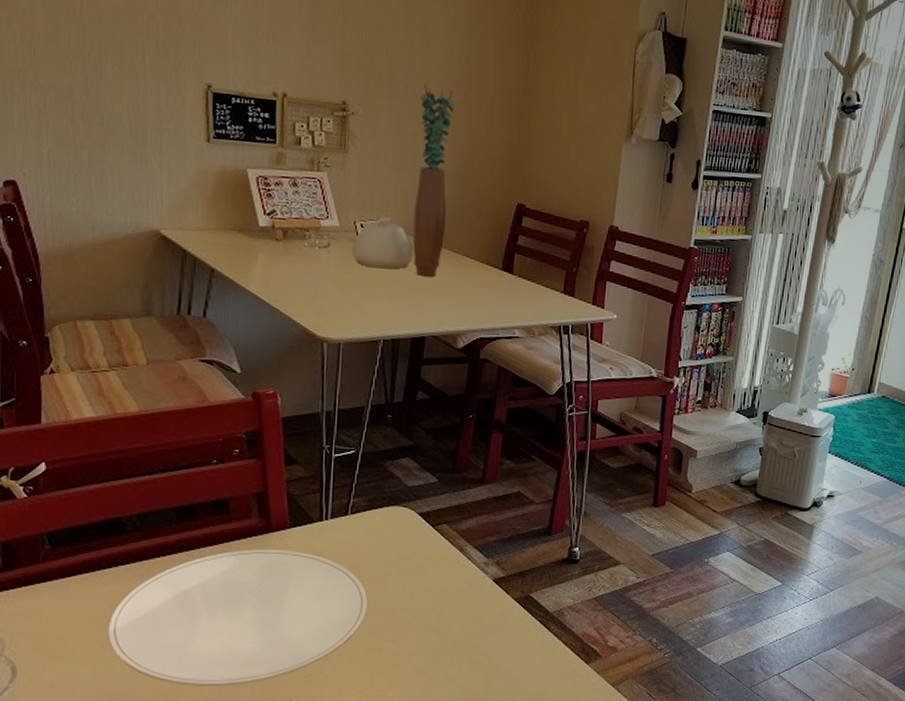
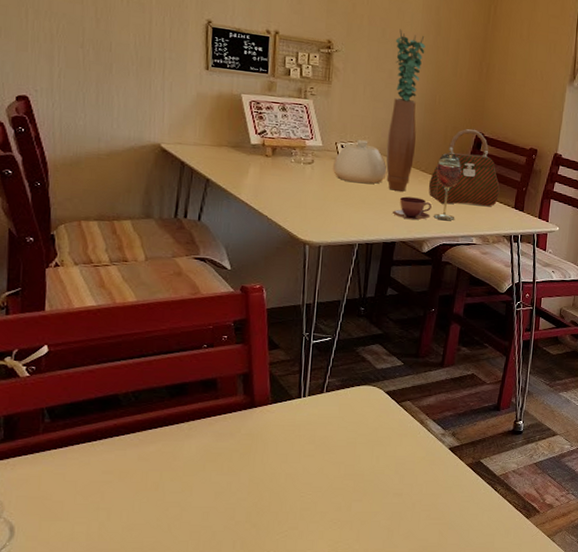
plate: present [107,549,368,686] -> none [101,422,339,542]
teacup: none [422,282,466,311] -> present [393,196,432,220]
handbag: none [462,199,546,293] -> present [428,129,500,207]
wineglass: none [468,230,501,311] -> present [433,153,462,221]

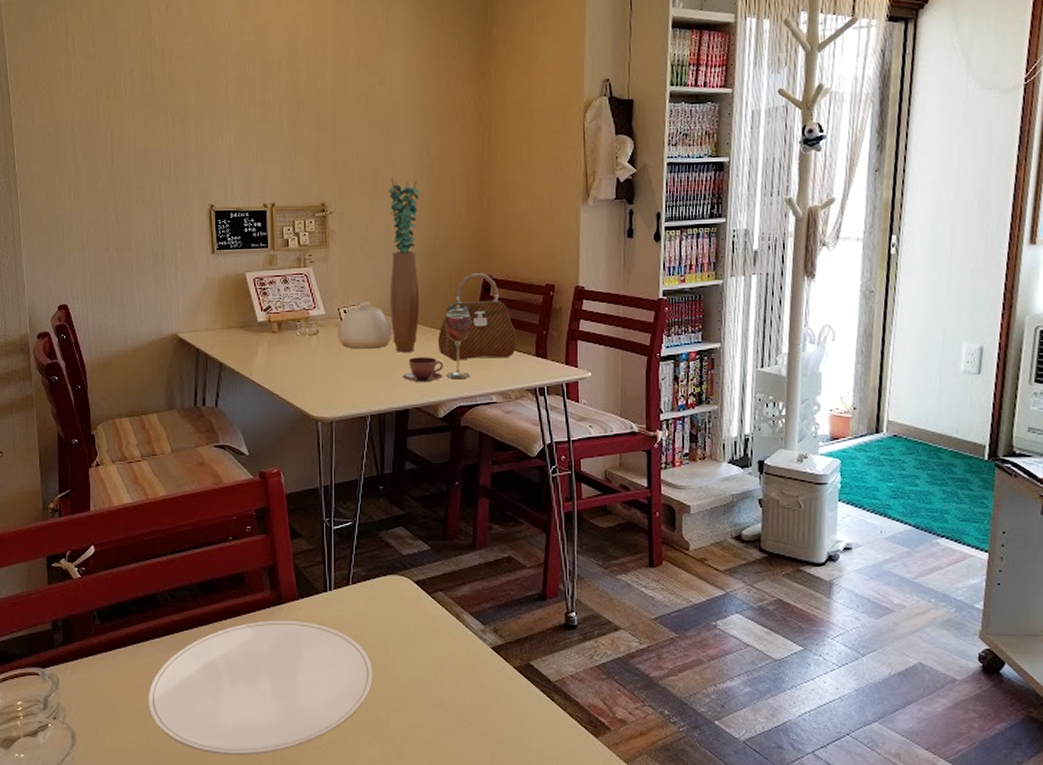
plate: none [101,422,339,542] -> present [148,620,373,755]

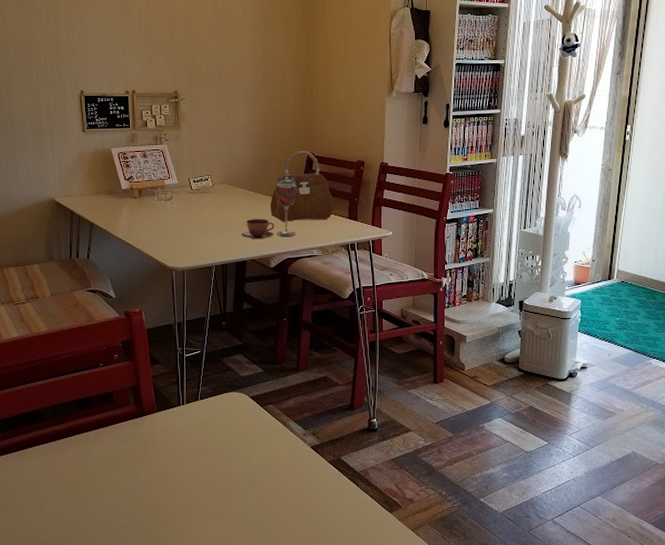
plate: present [148,620,373,755] -> none [35,429,218,534]
sugar bowl: present [337,302,393,349] -> none [188,174,233,212]
vase: present [389,178,419,352] -> none [230,71,256,215]

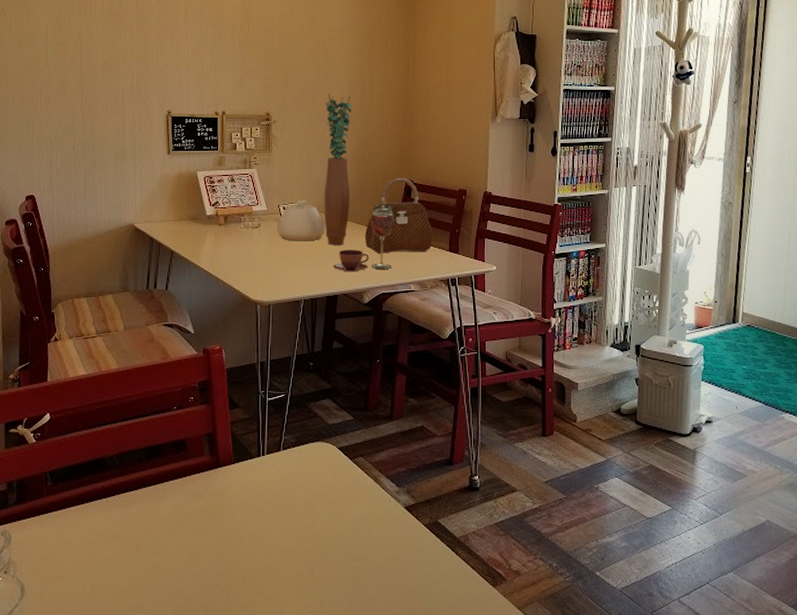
sugar bowl: none [188,174,233,212] -> present [276,200,326,241]
vase: none [230,71,256,215] -> present [323,93,352,245]

